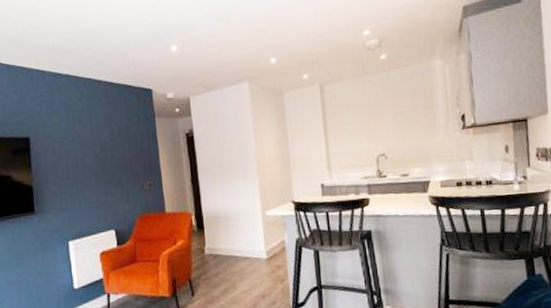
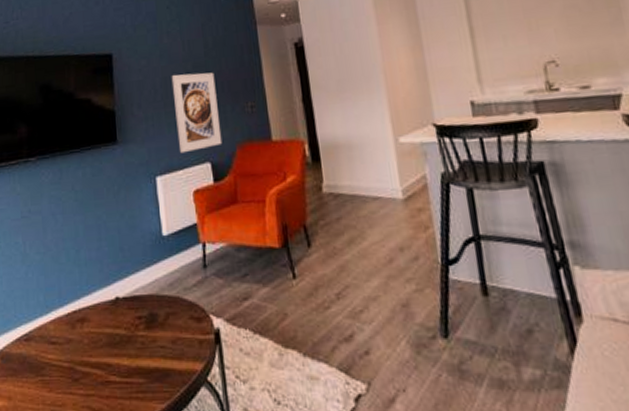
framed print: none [82,156,125,223] -> present [171,72,223,154]

